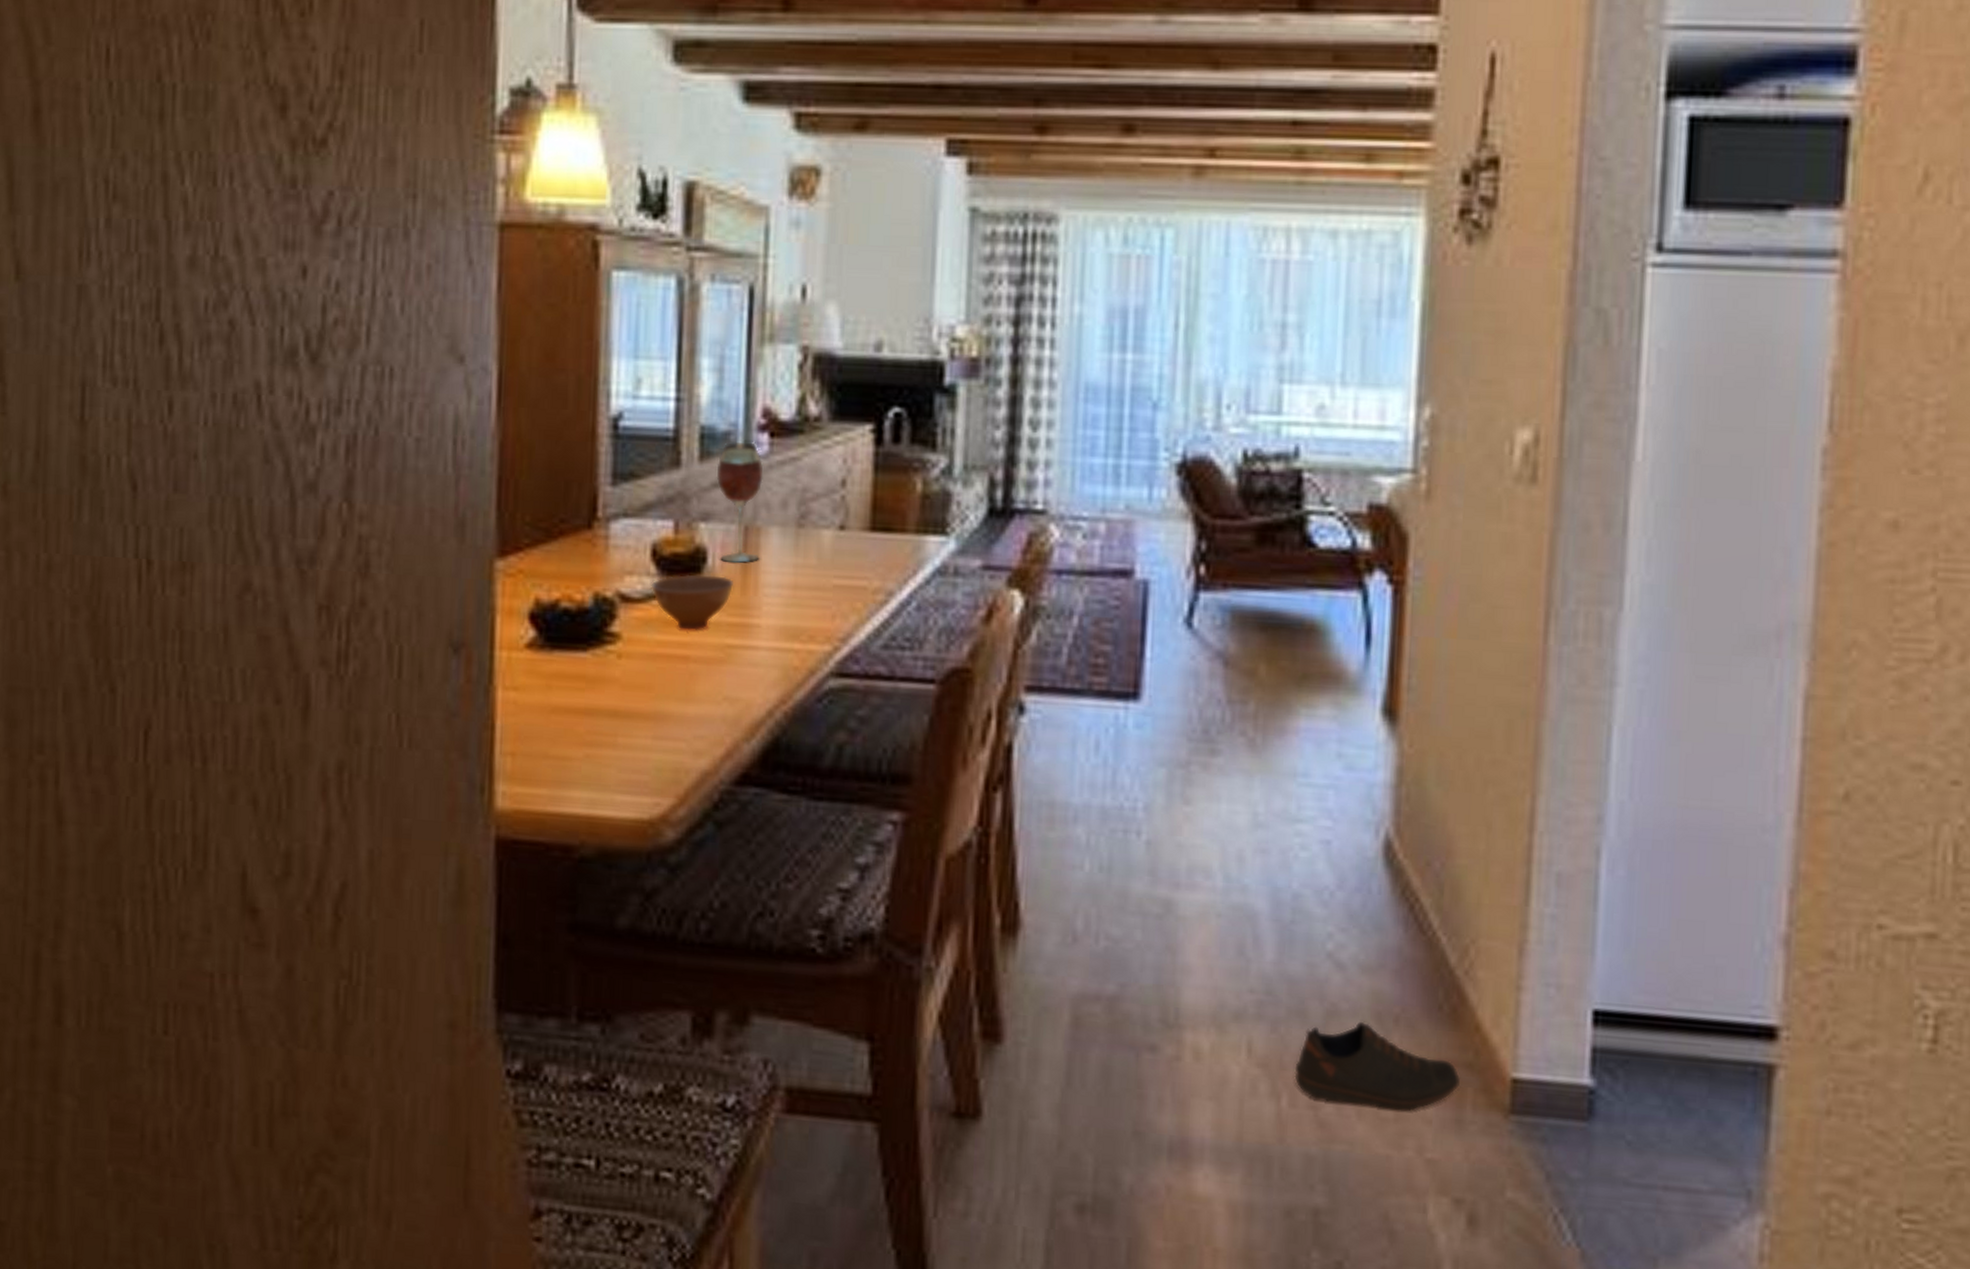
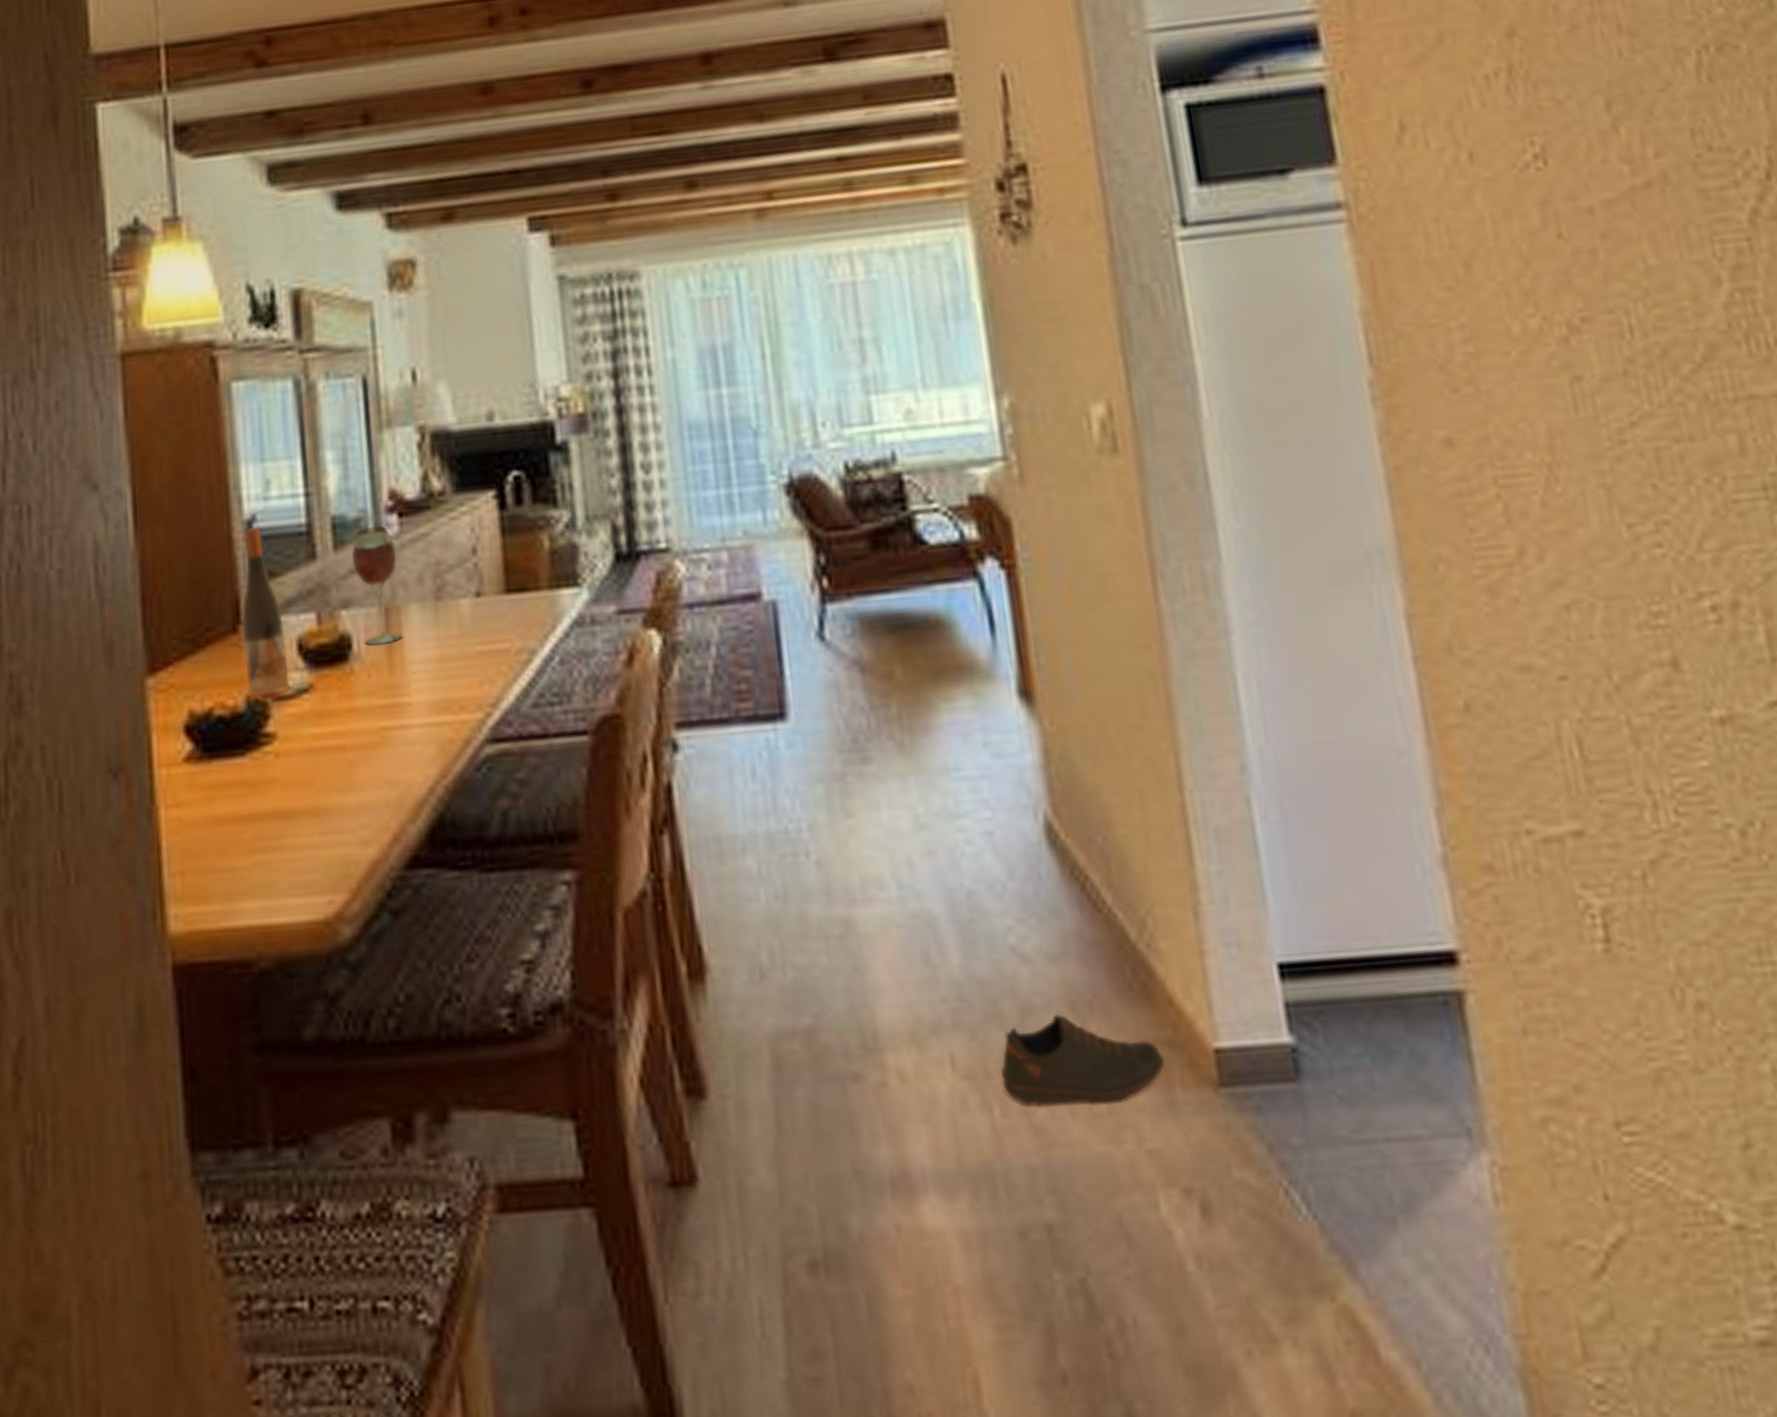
wine bottle: none [596,424,641,601] -> present [241,527,291,701]
bowl: present [651,574,734,630] -> none [300,659,382,719]

